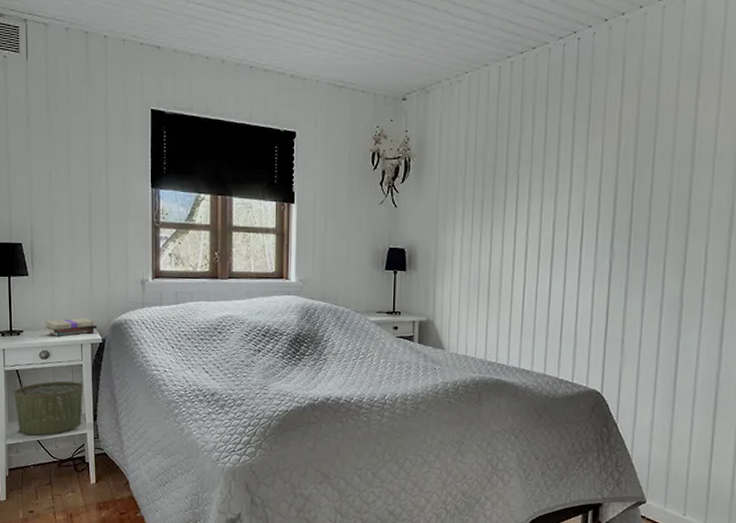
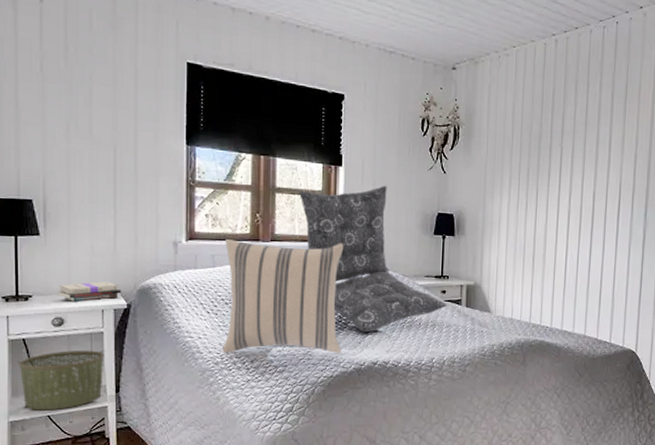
pillow: none [186,277,297,388] -> present [222,239,344,353]
pillow: none [254,221,398,367] -> present [299,185,446,332]

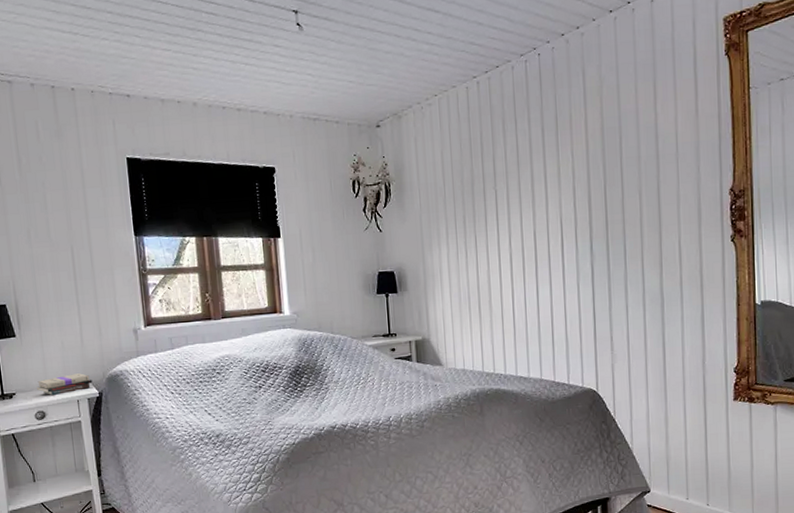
basket: present [17,350,106,411] -> none [9,438,86,499]
pillow: present [222,239,344,353] -> none [180,312,300,430]
pillow: present [299,185,446,332] -> none [243,251,397,397]

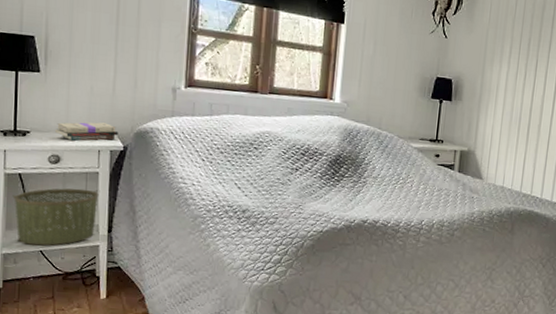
basket: none [9,438,86,499] -> present [12,188,101,246]

